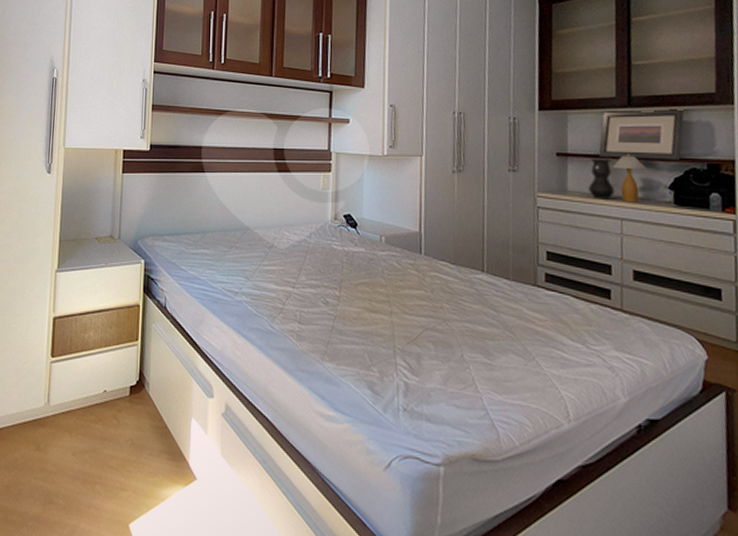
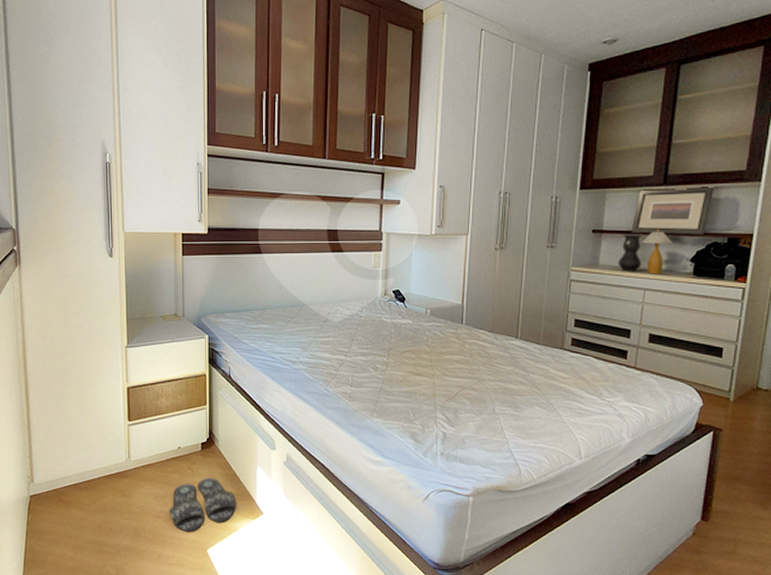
slippers: none [88,429,164,500] -> present [169,477,235,532]

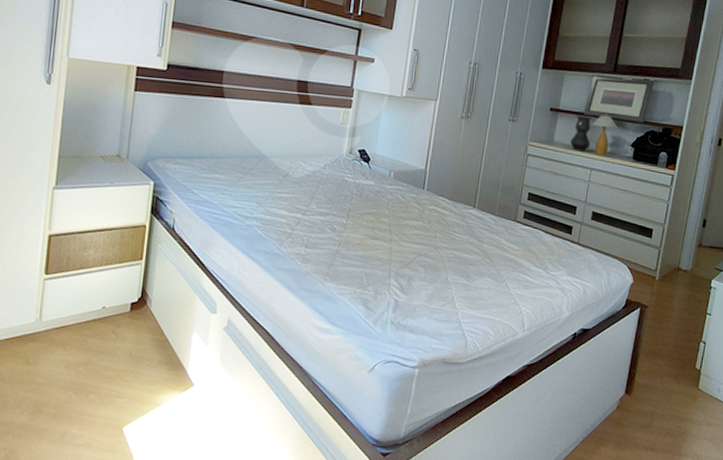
slippers: present [169,477,235,532] -> none [81,342,163,407]

